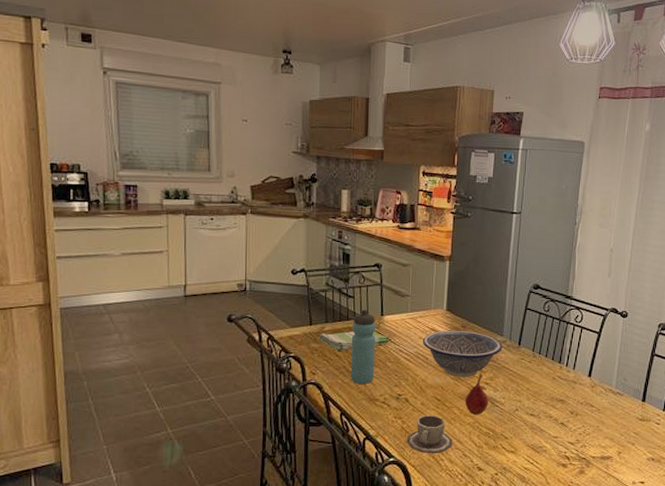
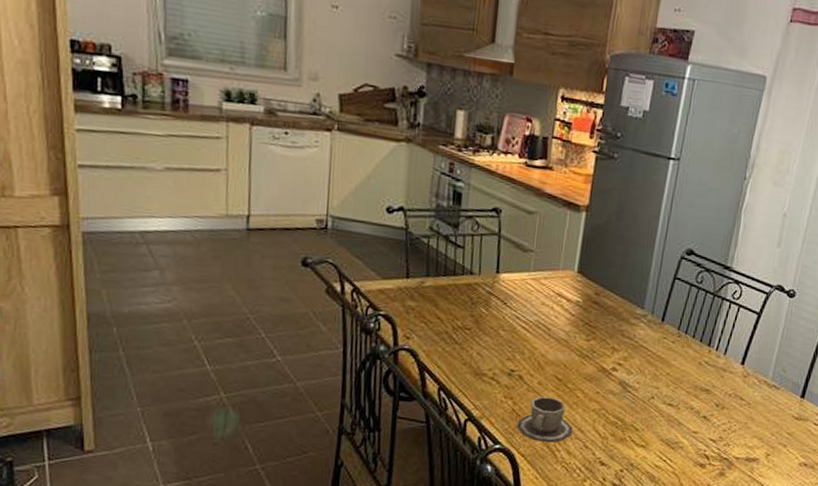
dish towel: present [319,331,390,352] -> none [417,289,505,314]
water bottle: present [350,309,376,385] -> none [453,263,489,356]
decorative bowl: present [422,330,503,378] -> none [545,296,643,356]
fruit: present [465,374,488,415] -> none [591,352,620,400]

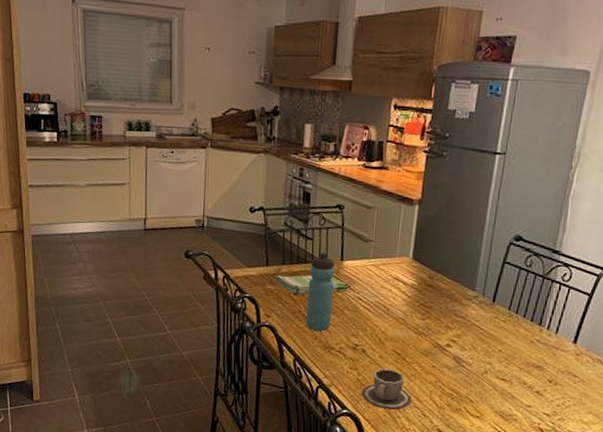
dish towel: none [417,289,505,314] -> present [275,275,349,296]
water bottle: none [453,263,489,356] -> present [305,253,335,332]

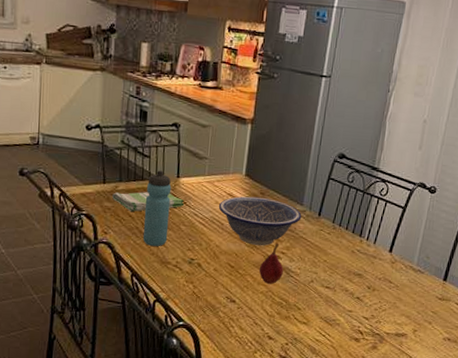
cup: present [361,369,412,410] -> none [197,281,245,321]
decorative bowl: none [384,280,474,333] -> present [218,196,302,246]
fruit: none [427,330,454,374] -> present [259,243,284,284]

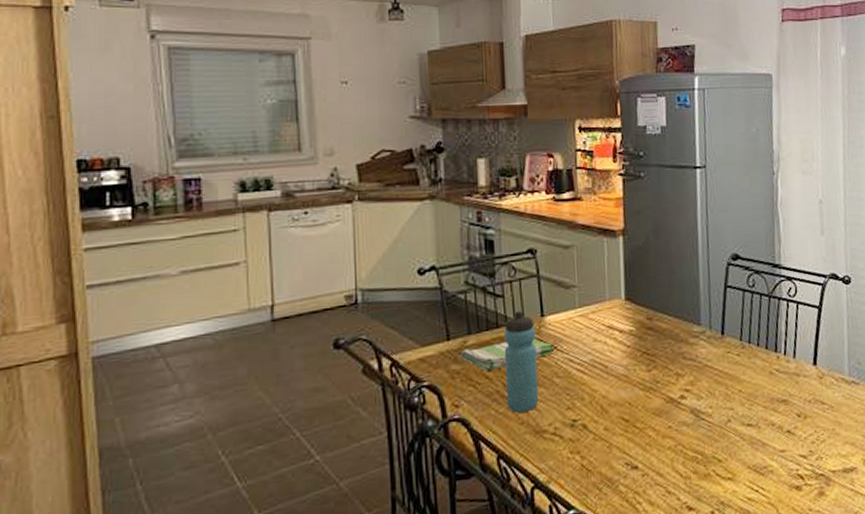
decorative bowl: present [218,196,302,246] -> none [598,323,702,387]
fruit: present [259,243,284,284] -> none [661,378,692,435]

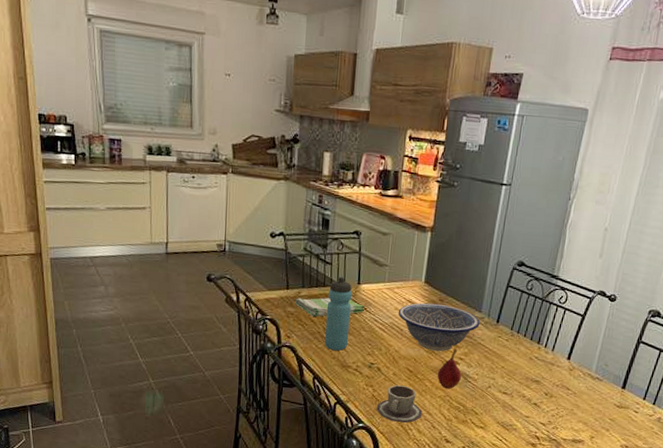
cup: none [589,442,651,497] -> present [376,385,423,423]
decorative bowl: none [598,323,702,387] -> present [398,303,480,352]
fruit: none [661,378,692,435] -> present [437,349,461,389]

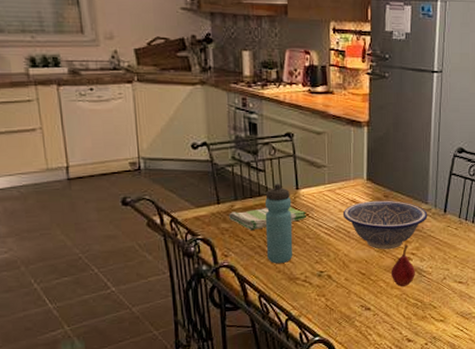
cup: present [376,385,423,423] -> none [331,290,380,330]

